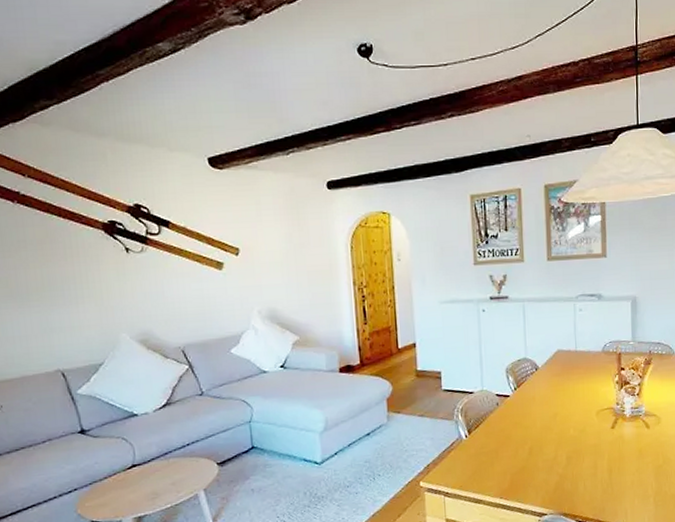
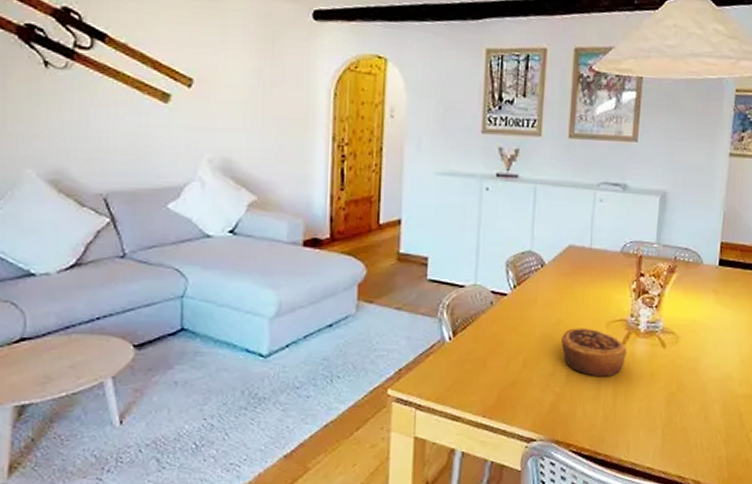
pastry: none [559,417,616,458] -> present [561,328,627,377]

